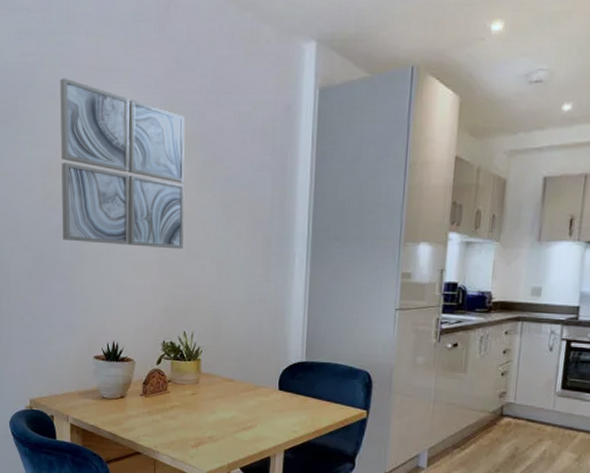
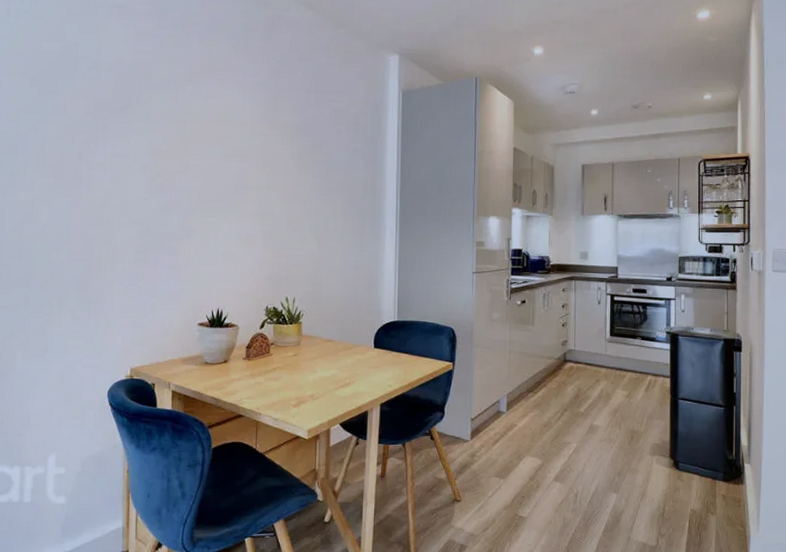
wall art: present [60,78,185,250] -> none [170,74,288,223]

